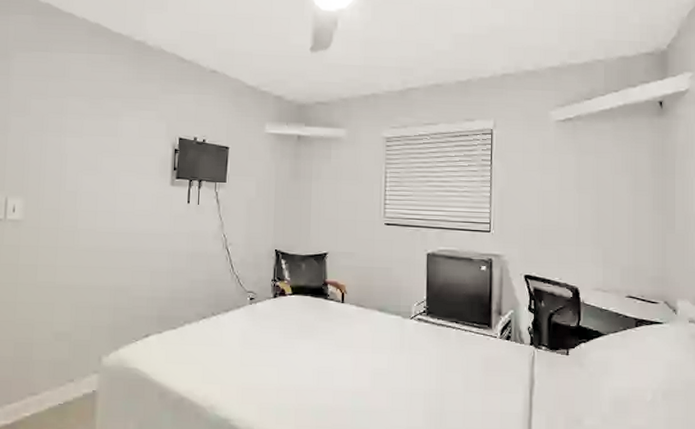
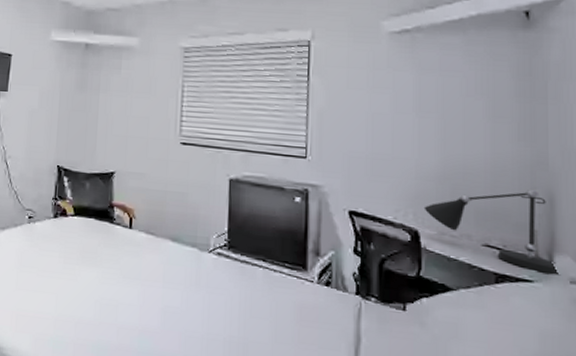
desk lamp: none [582,249,683,317] -> present [424,190,562,276]

